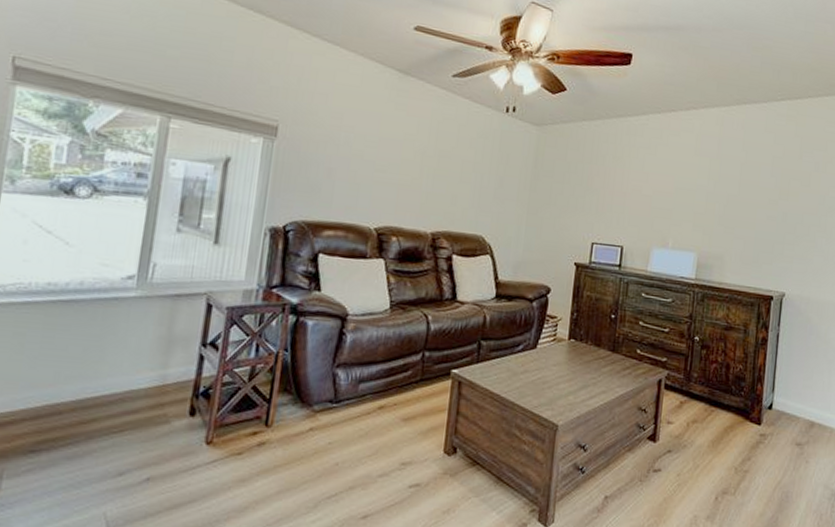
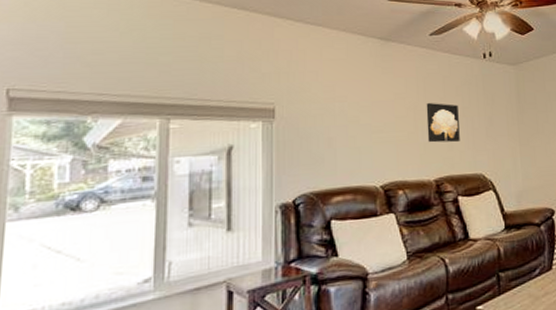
wall art: none [431,149,469,198] -> present [426,102,460,143]

